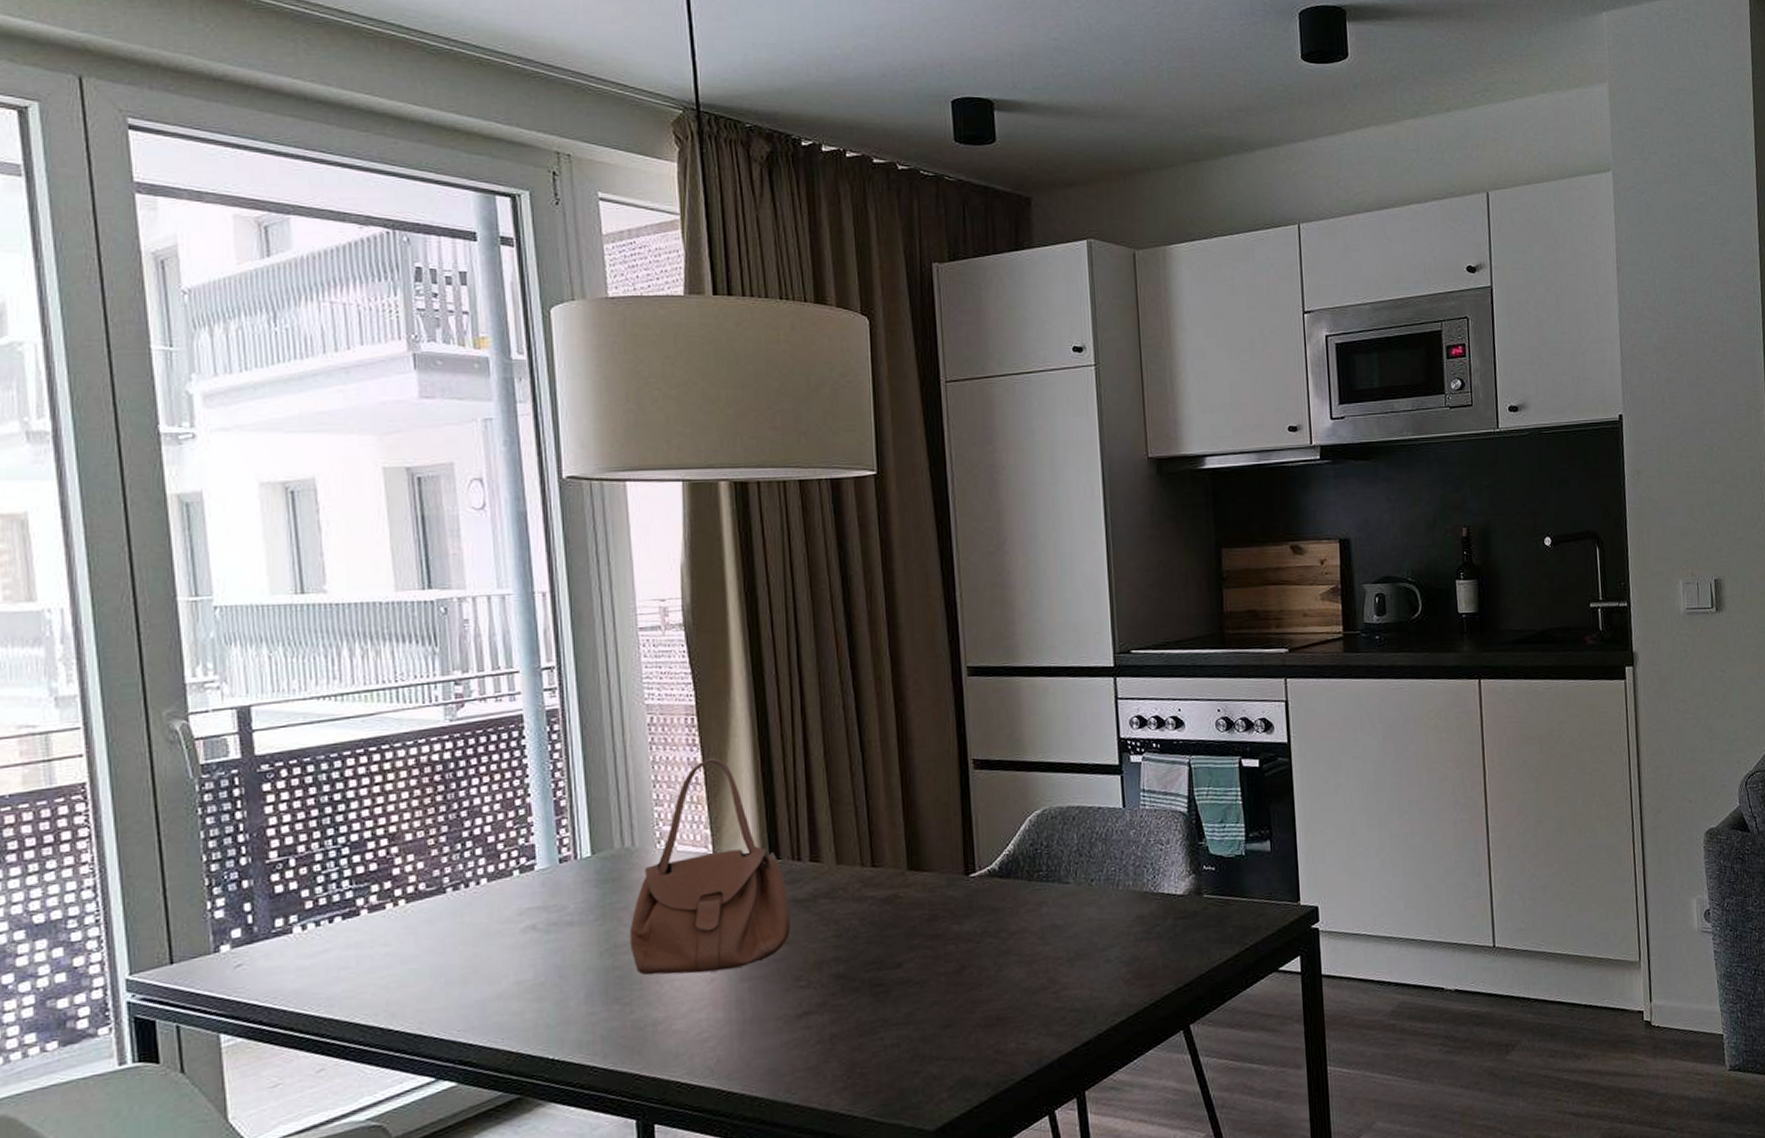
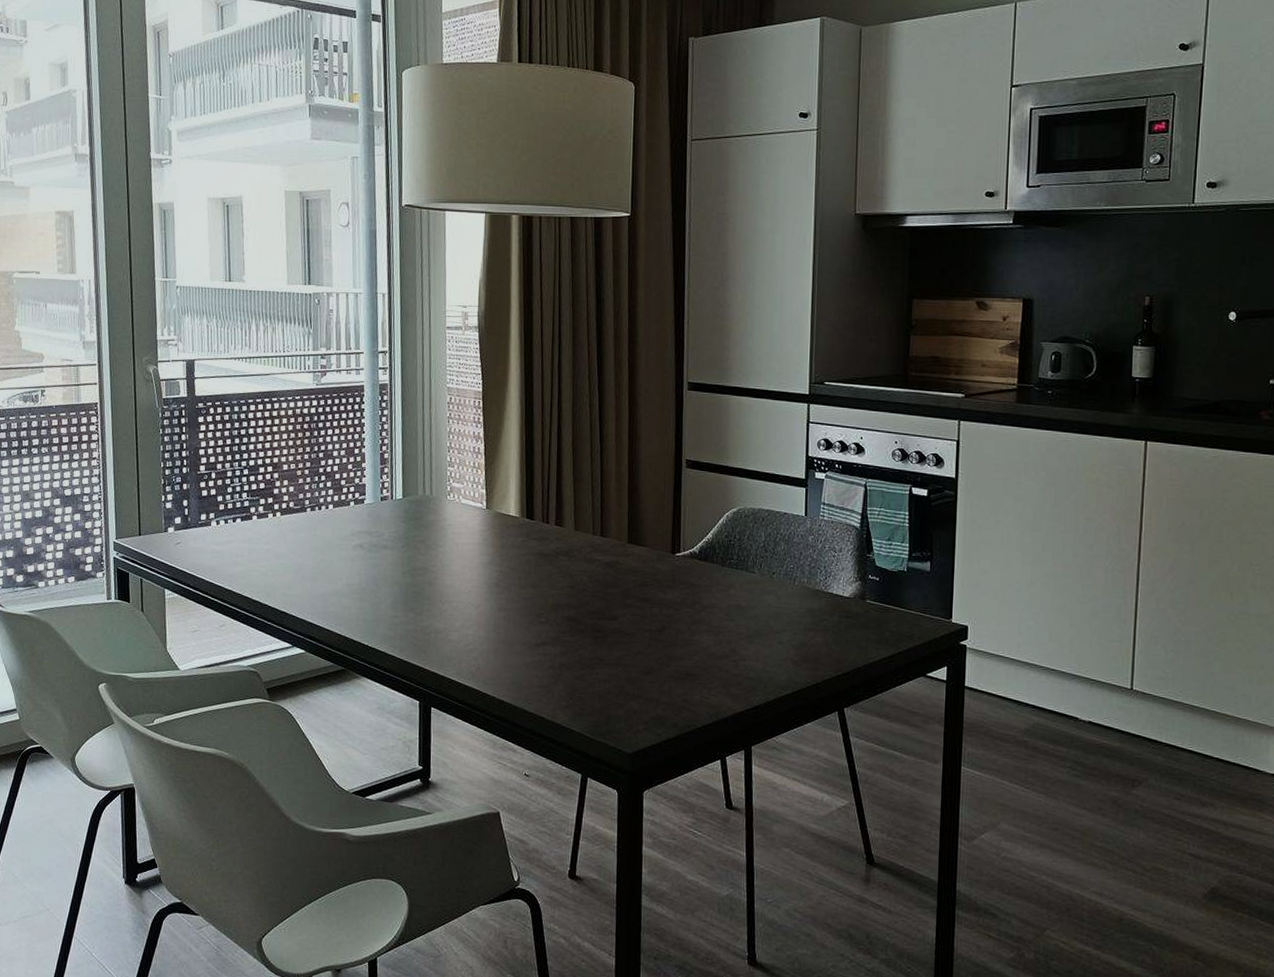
handbag: present [629,757,790,976] -> none [424,434,538,600]

